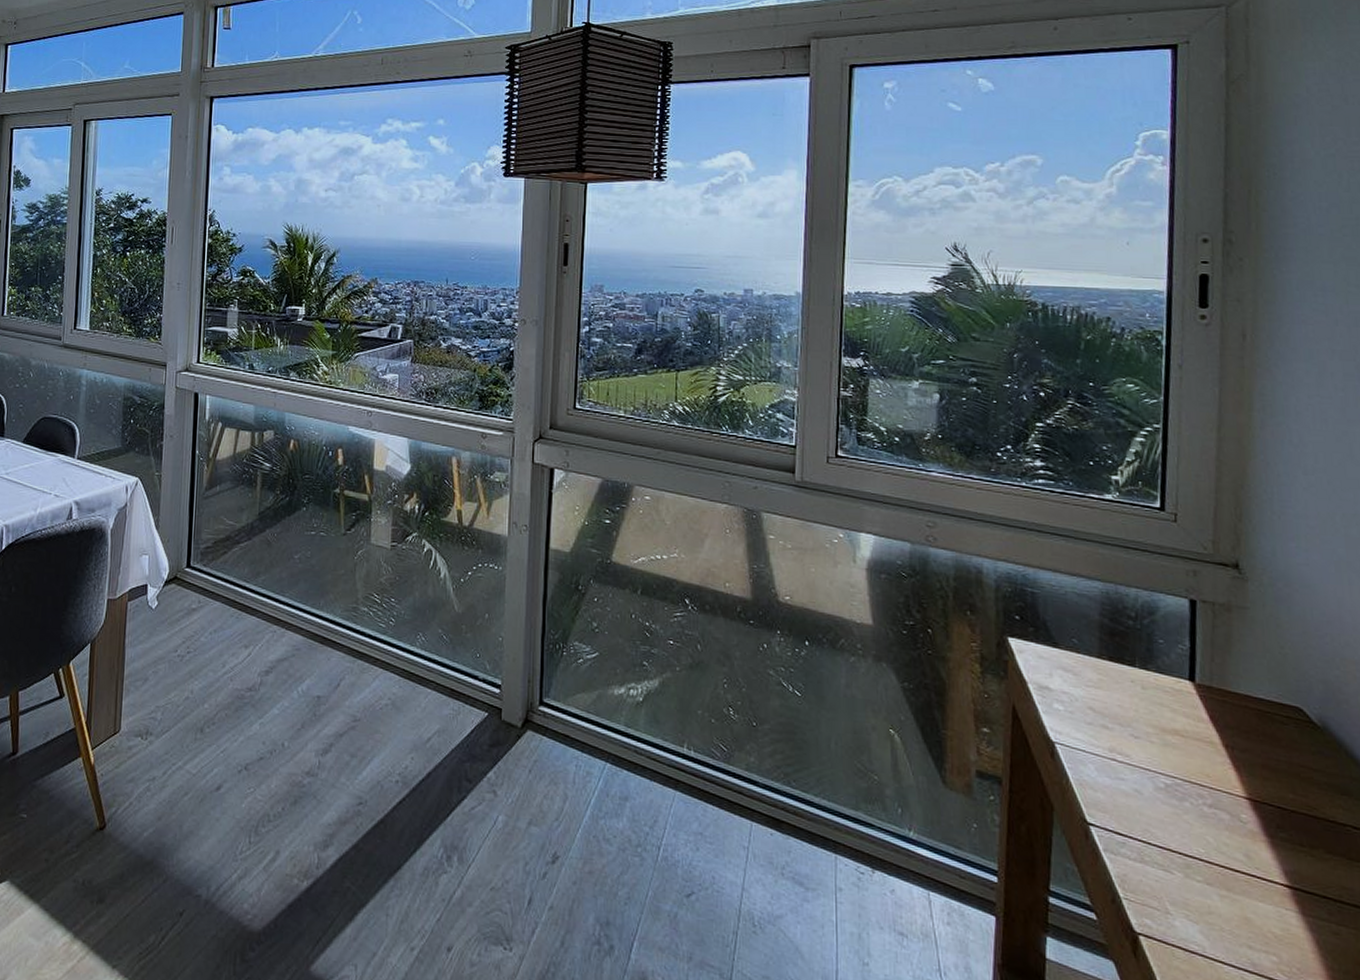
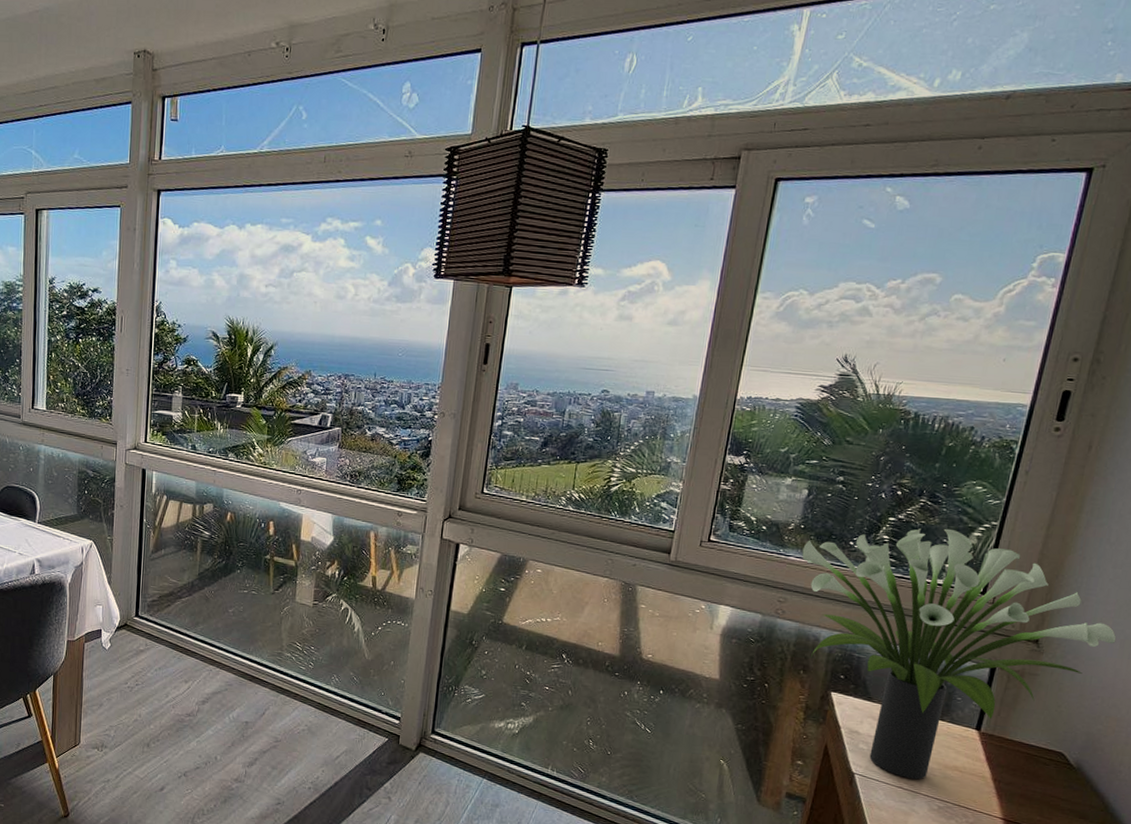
potted plant: none [944,433,1330,749] -> present [802,528,1117,780]

